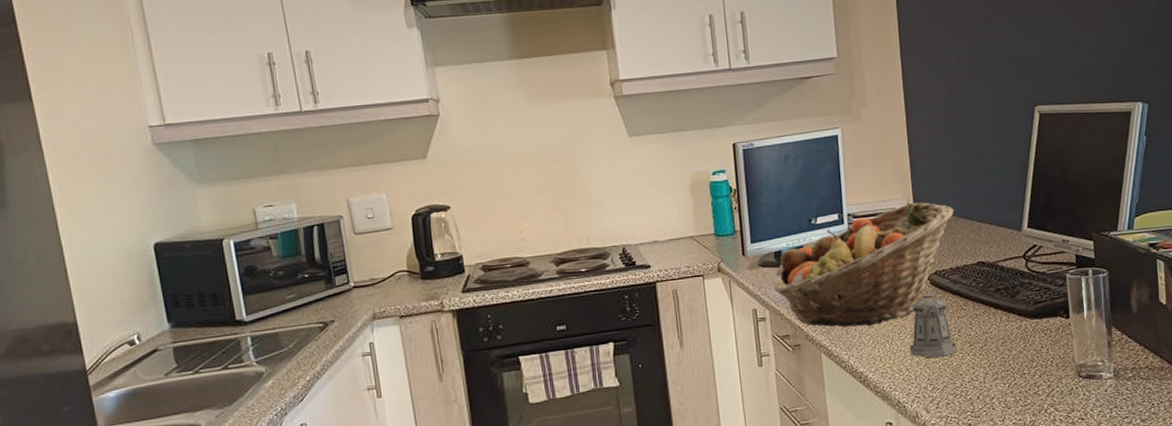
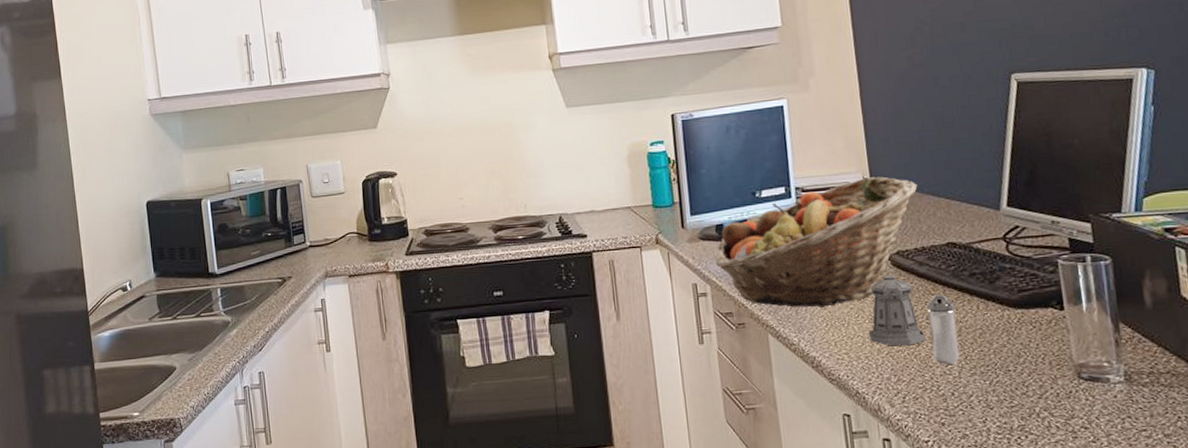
shaker: none [959,309,985,372] -> present [927,294,960,365]

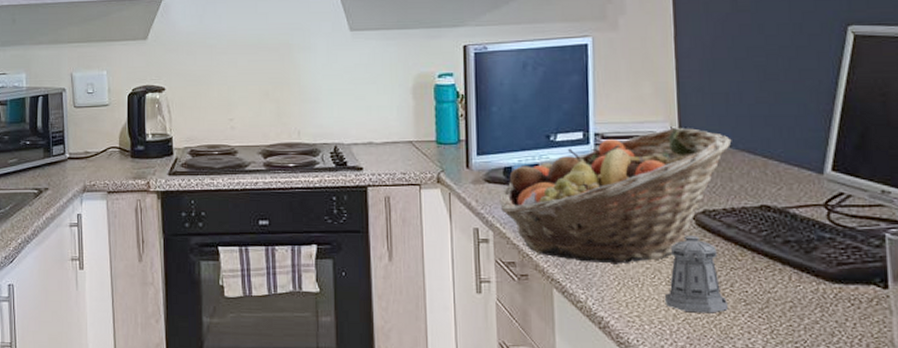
shaker: present [927,294,960,365] -> none [732,260,766,337]

